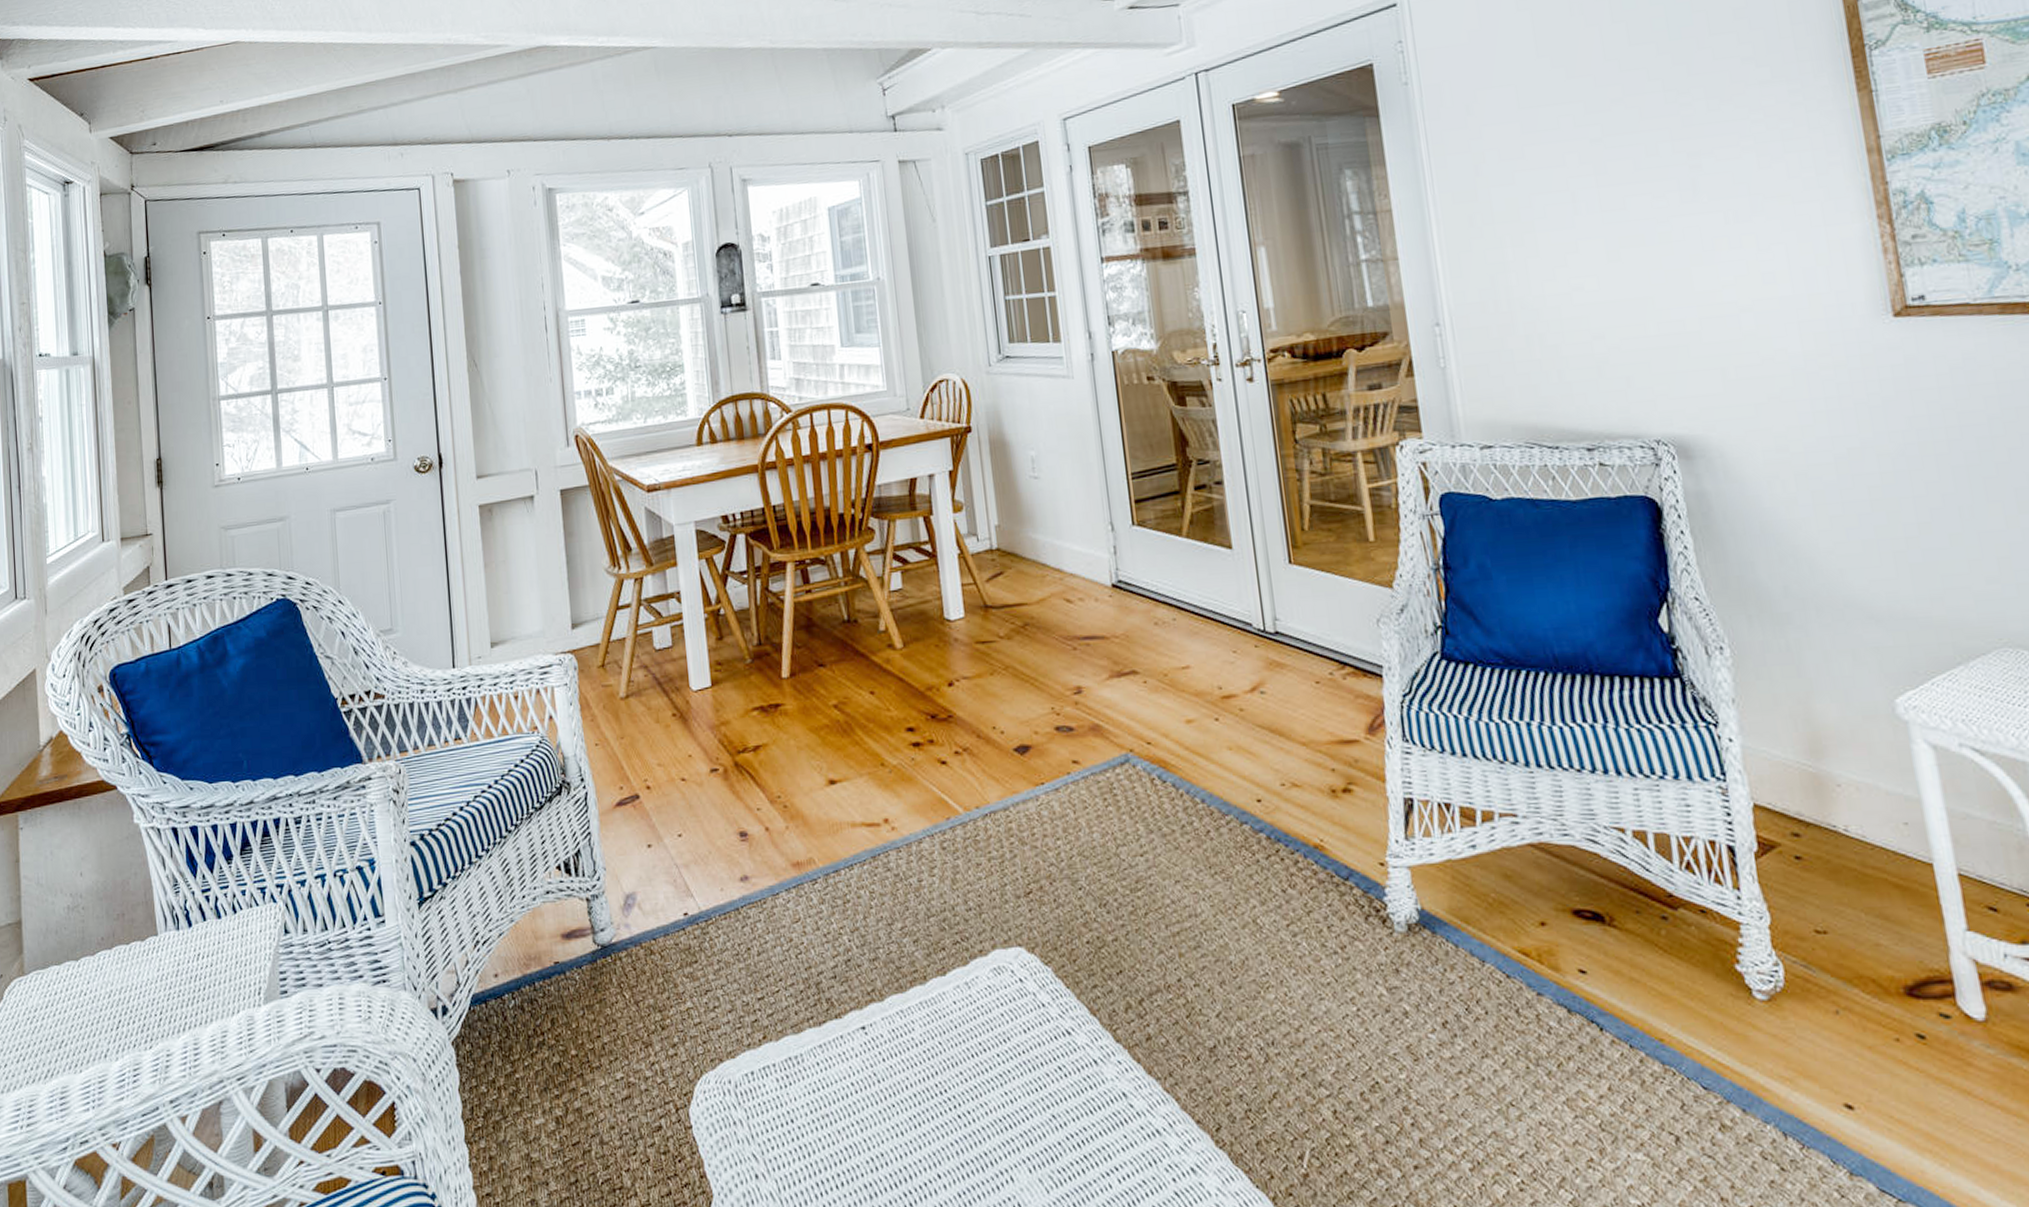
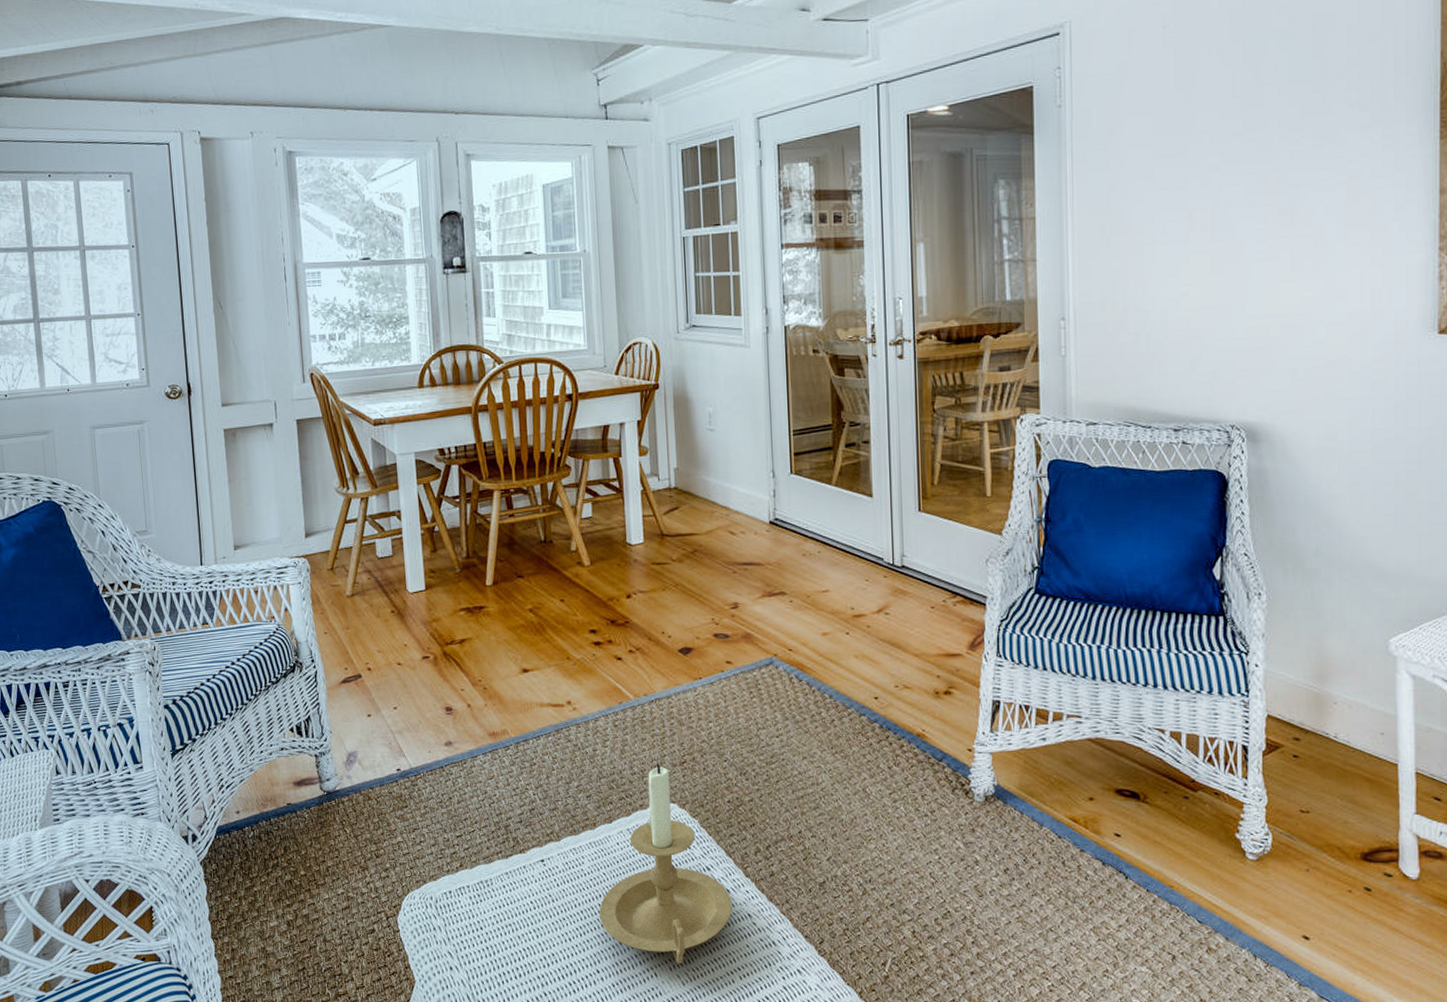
candle holder: none [936,894,1102,1164] -> present [599,763,732,964]

